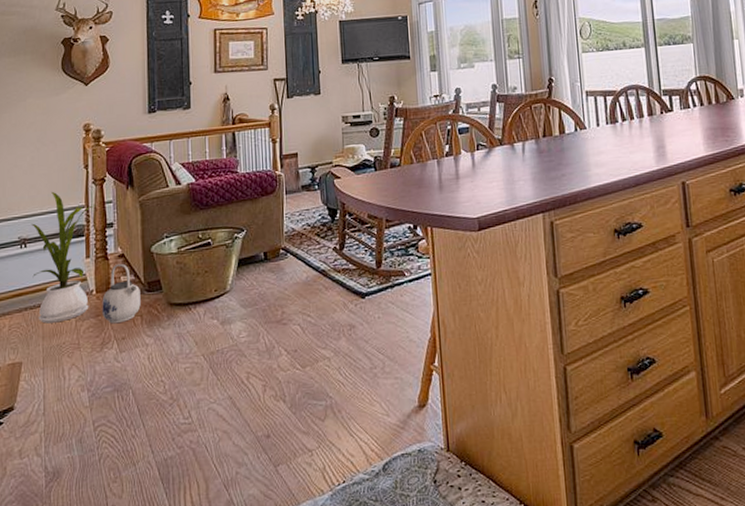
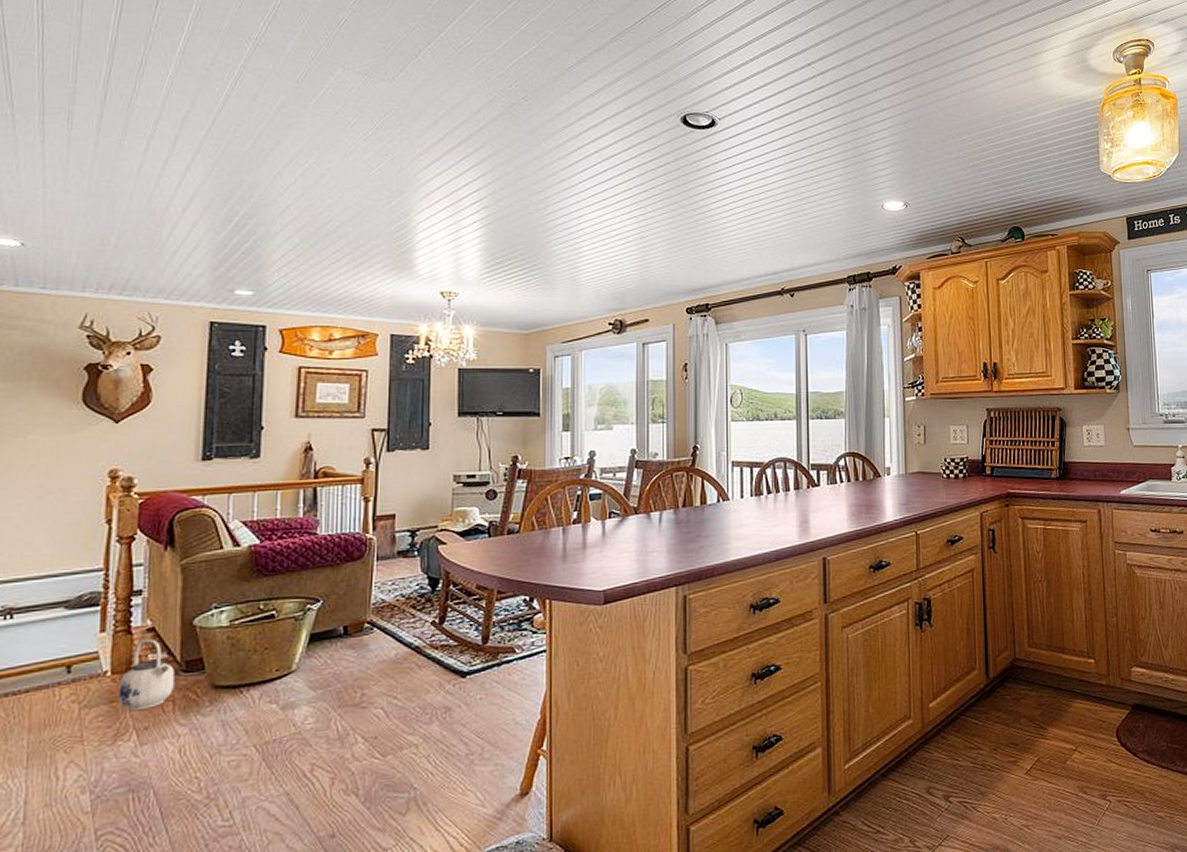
house plant: present [30,191,97,324] -> none [19,550,121,713]

